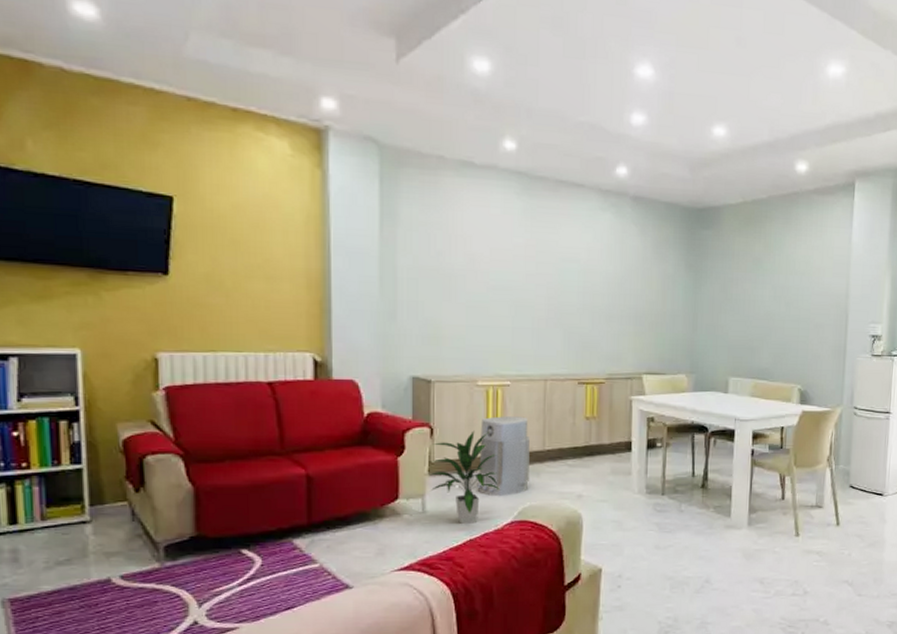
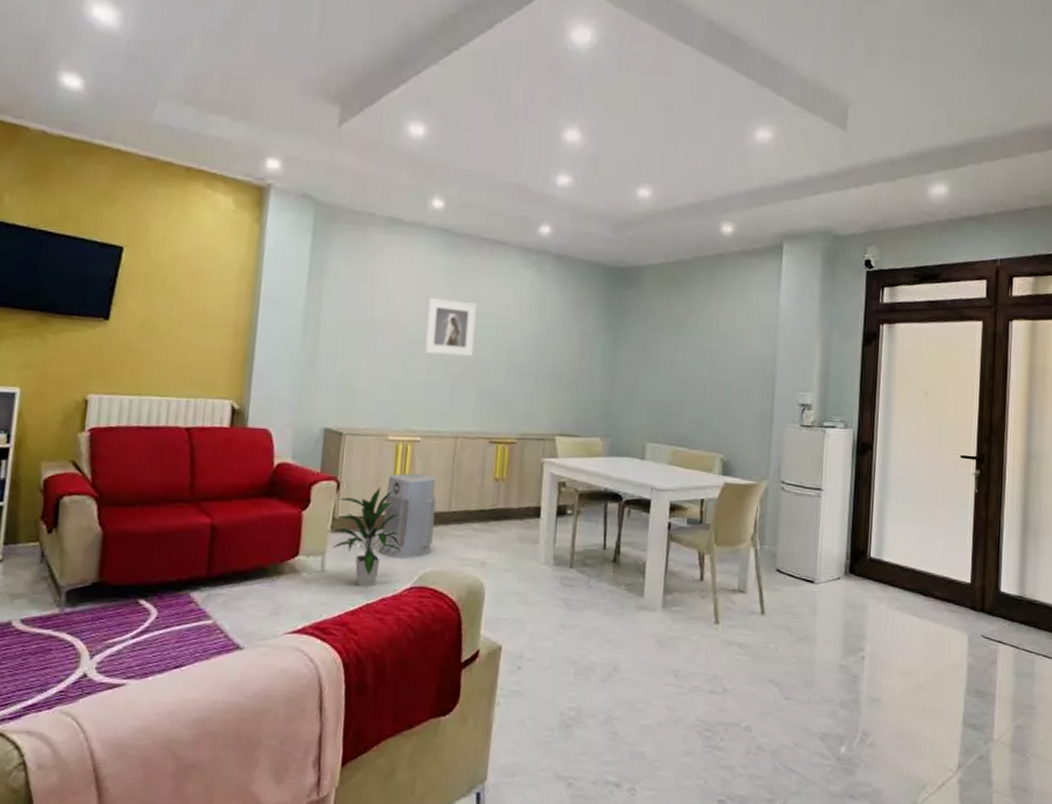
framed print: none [506,243,557,301] -> present [423,298,477,357]

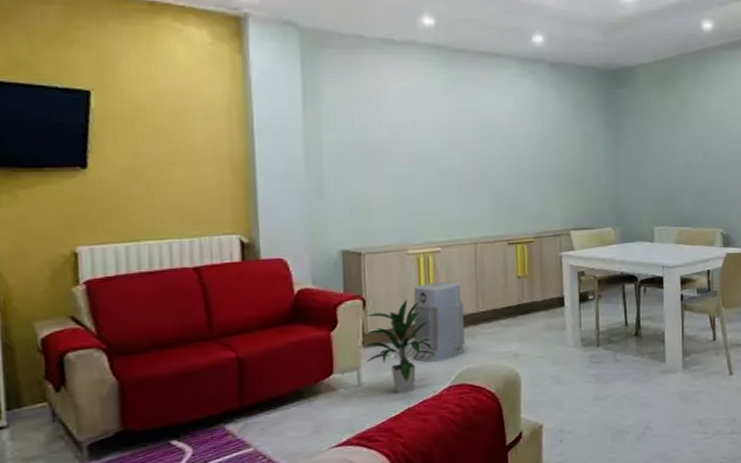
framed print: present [423,298,477,357] -> none [430,114,482,168]

